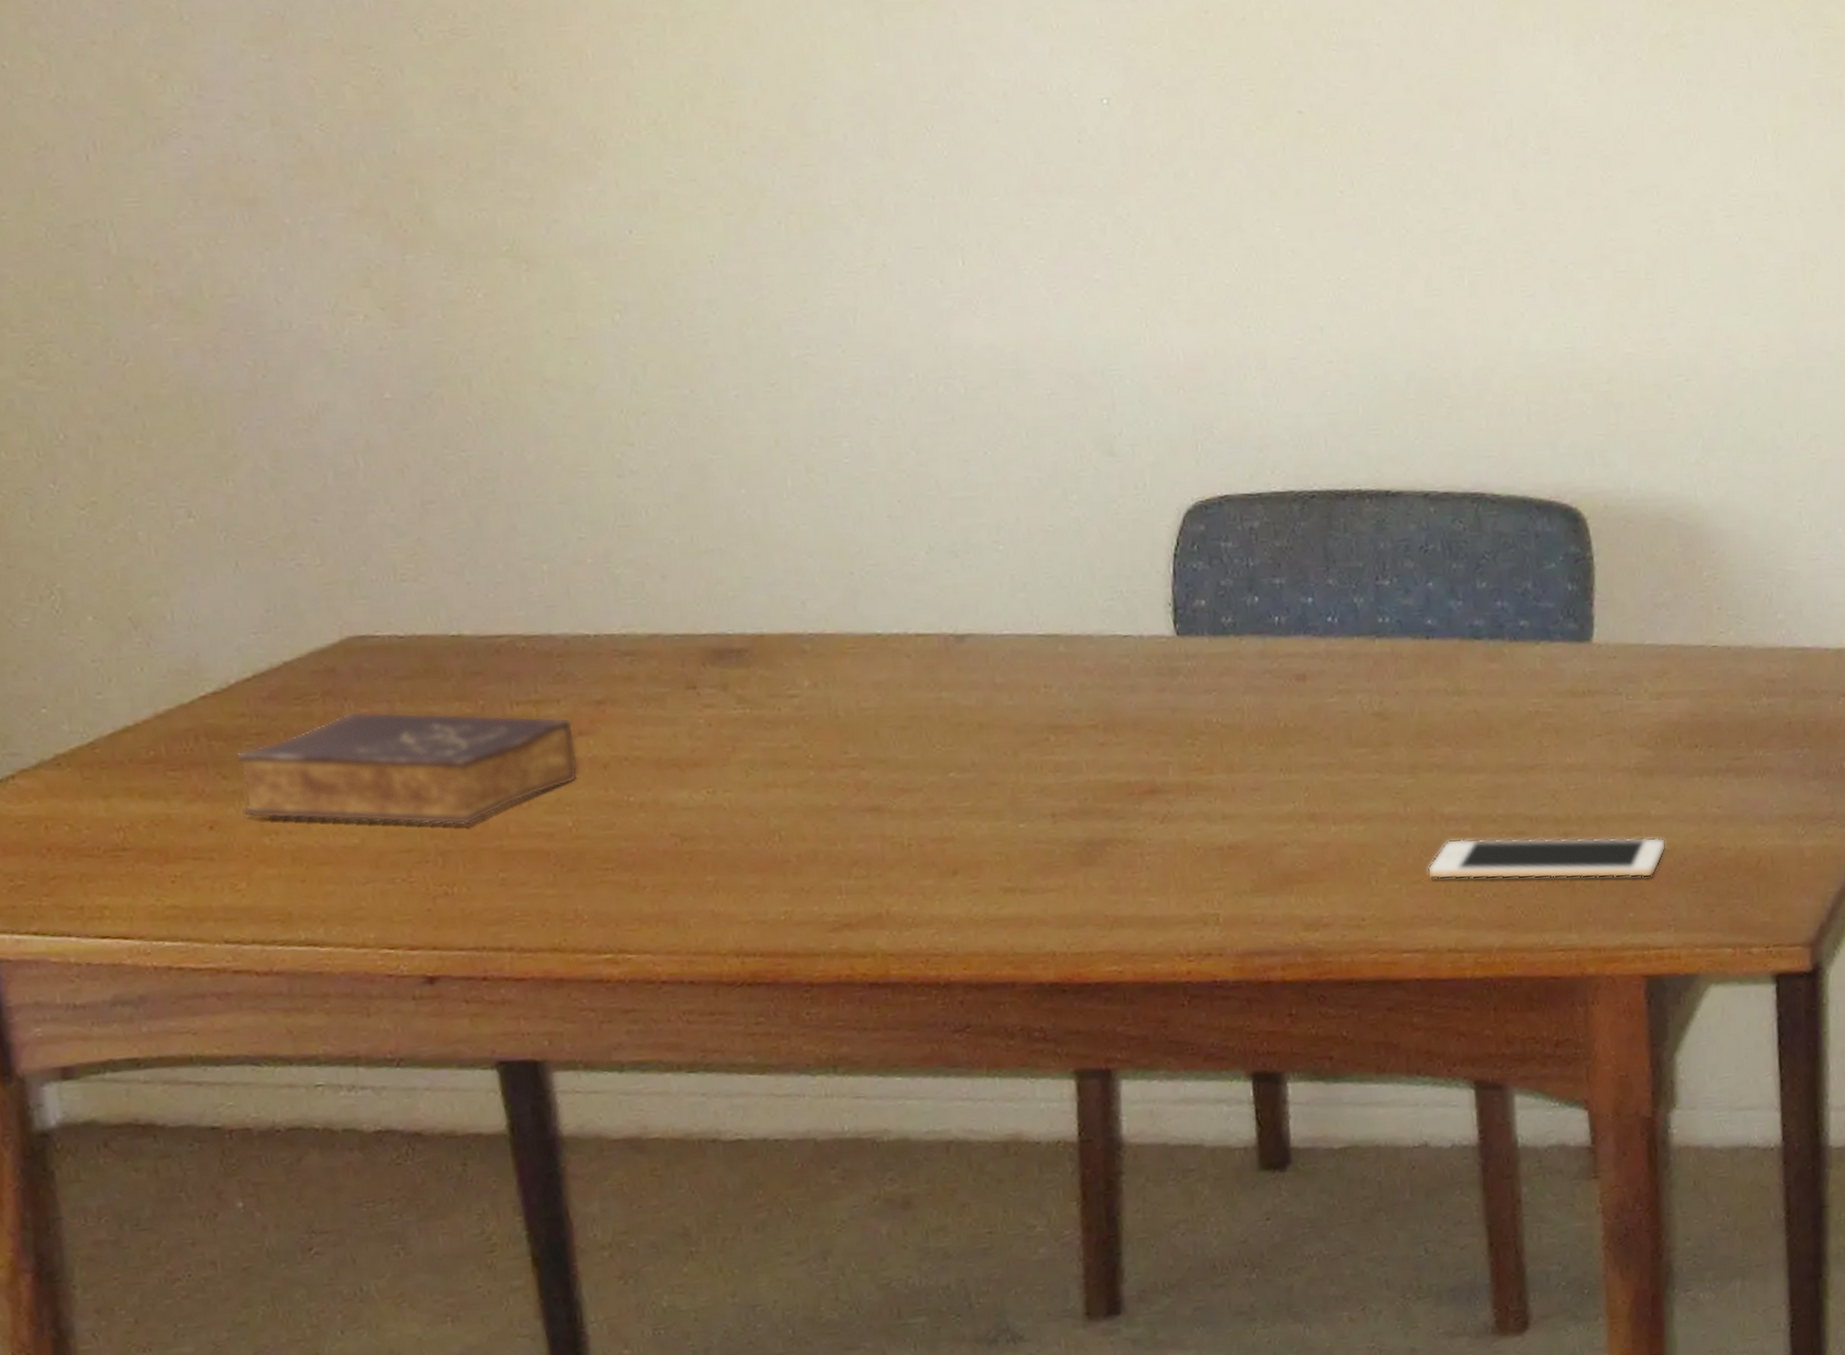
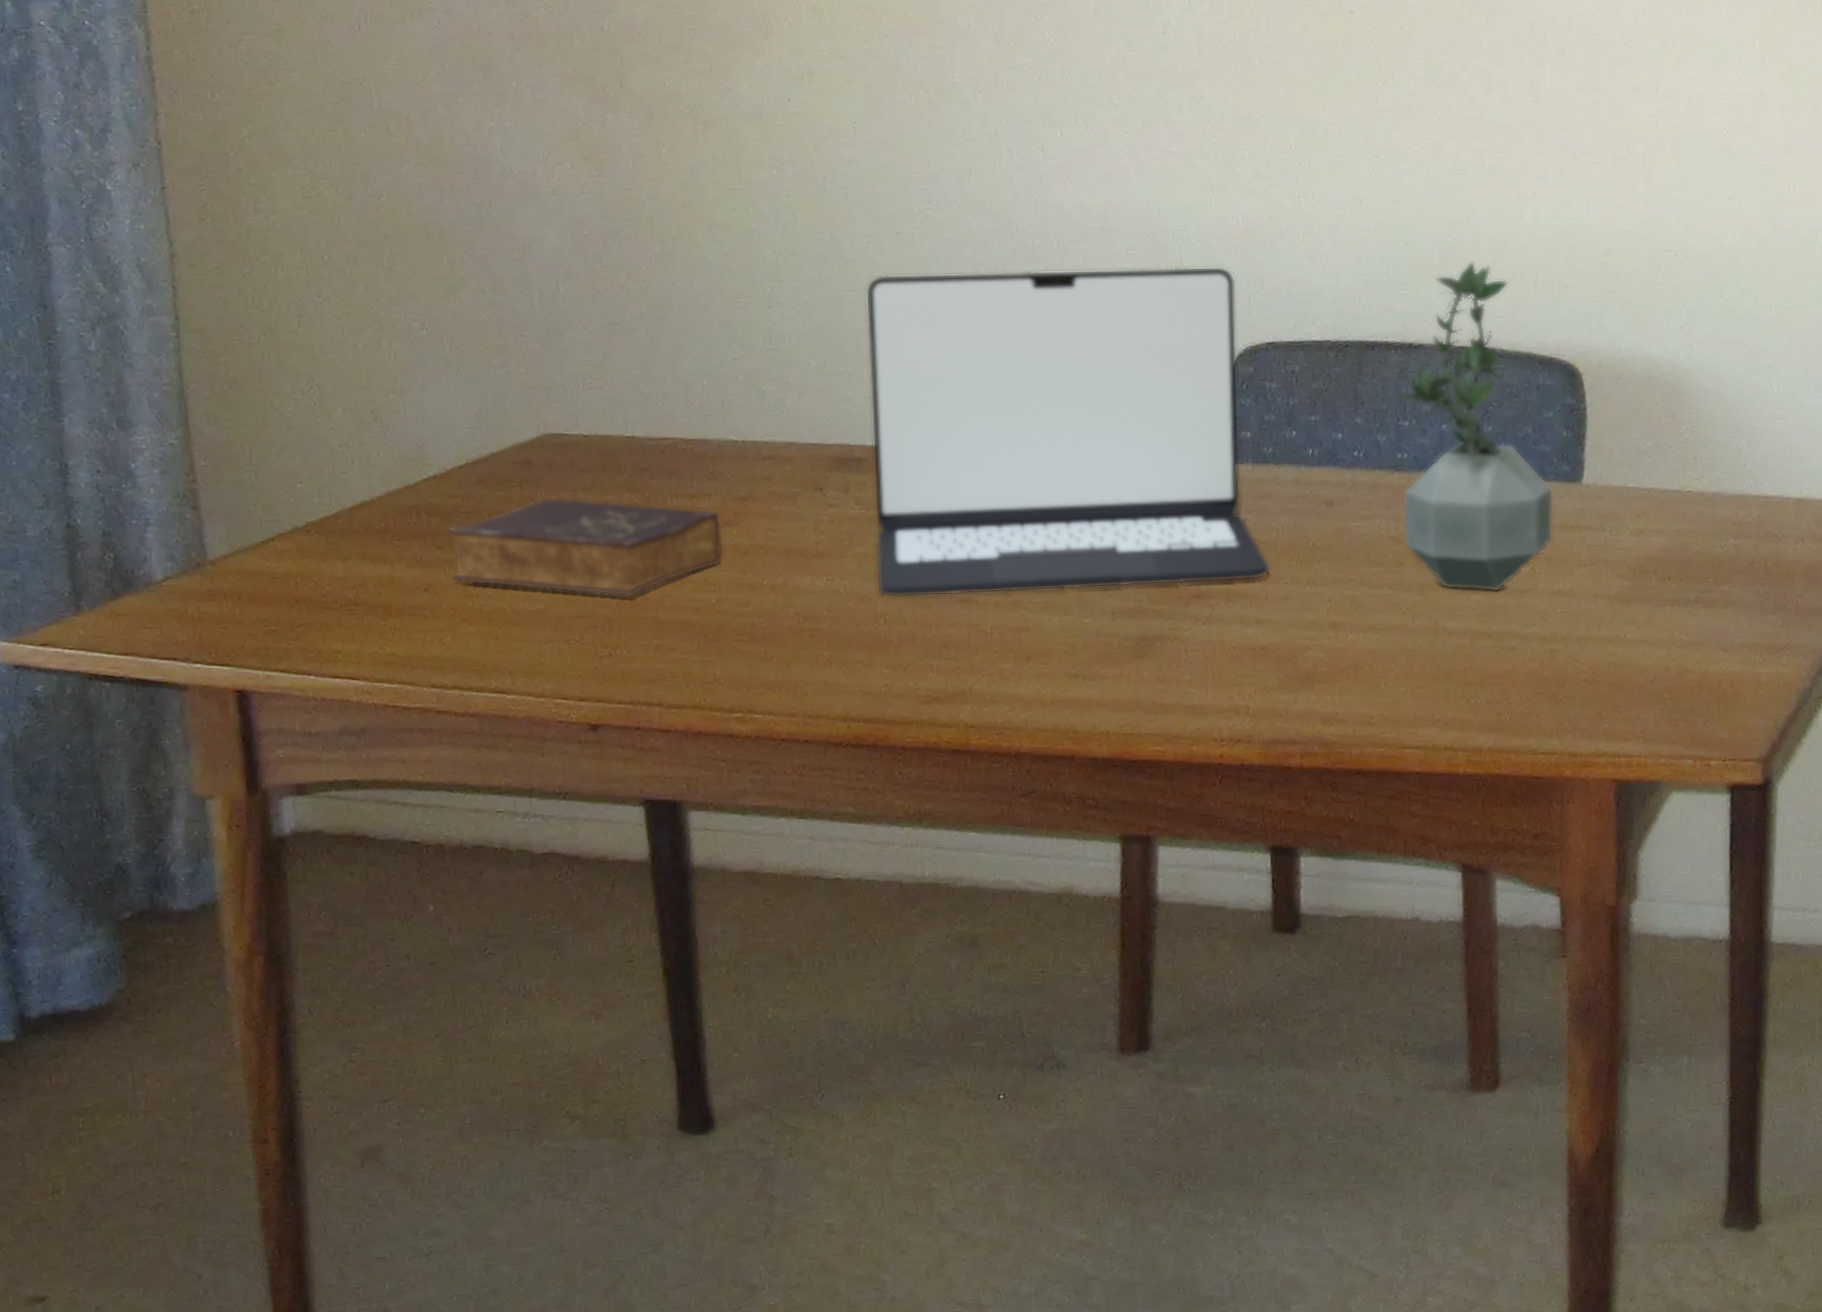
laptop: none [735,410,1237,811] -> present [865,266,1271,598]
potted plant: none [1370,395,1562,770] -> present [1393,261,1554,592]
cell phone: present [1427,837,1667,880] -> none [1429,650,1639,694]

